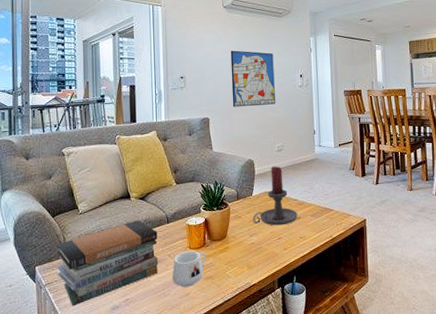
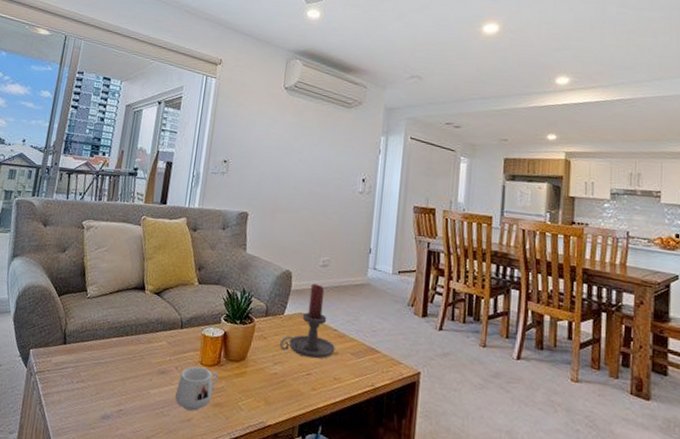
book stack: present [57,220,159,306] -> none [51,317,168,405]
wall art: present [230,50,275,107] -> none [277,138,334,210]

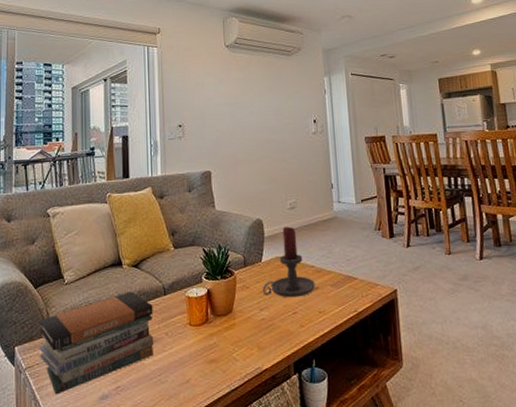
book stack: none [51,317,168,405] -> present [39,291,154,395]
mug: present [175,366,219,411] -> none [170,328,209,373]

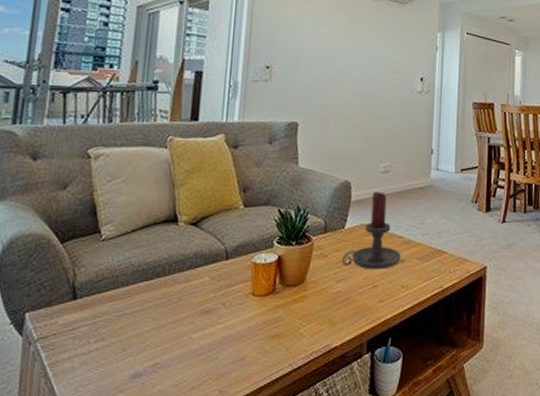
book stack: present [39,291,154,395] -> none [57,253,211,372]

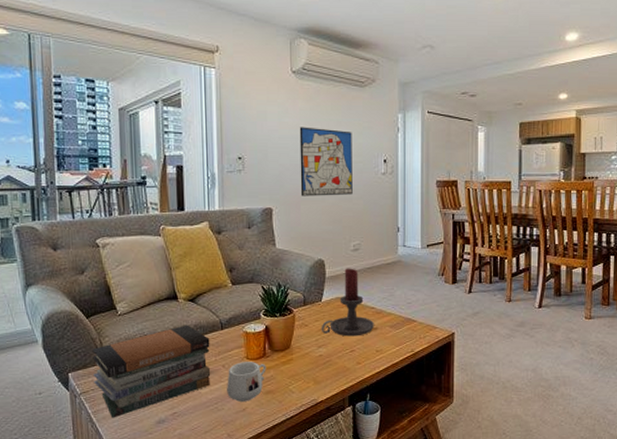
book stack: none [57,253,211,372] -> present [92,325,211,418]
mug: none [224,299,275,349] -> present [227,362,266,402]
wall art: none [330,39,390,113] -> present [299,127,353,197]

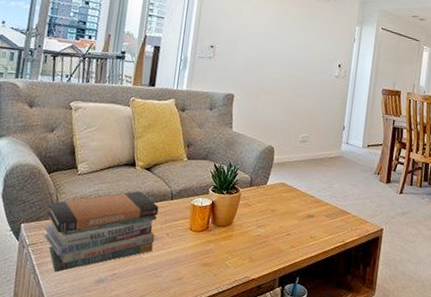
mug: present [227,362,266,402] -> none [167,232,207,271]
wall art: present [299,127,353,197] -> none [261,26,314,92]
candle holder: present [321,268,374,337] -> none [262,157,312,222]

